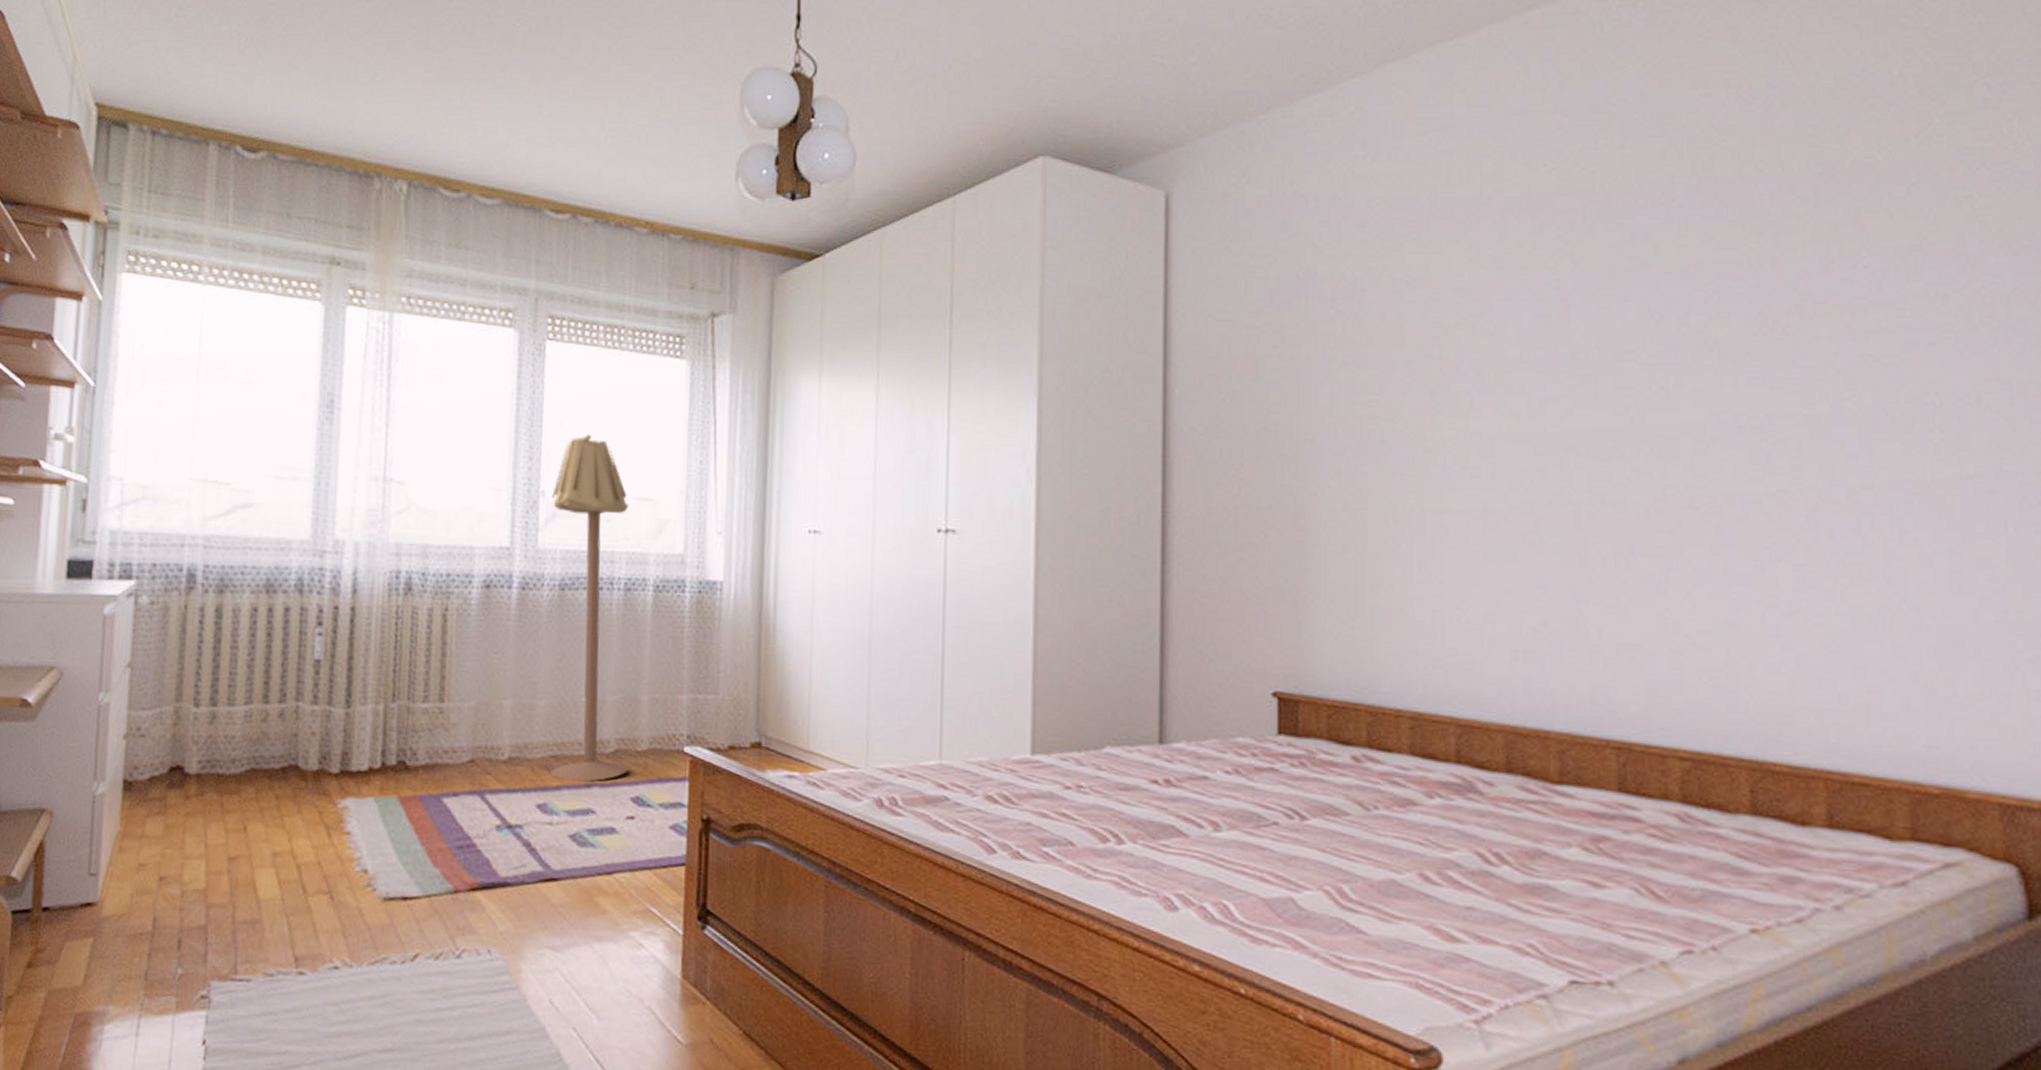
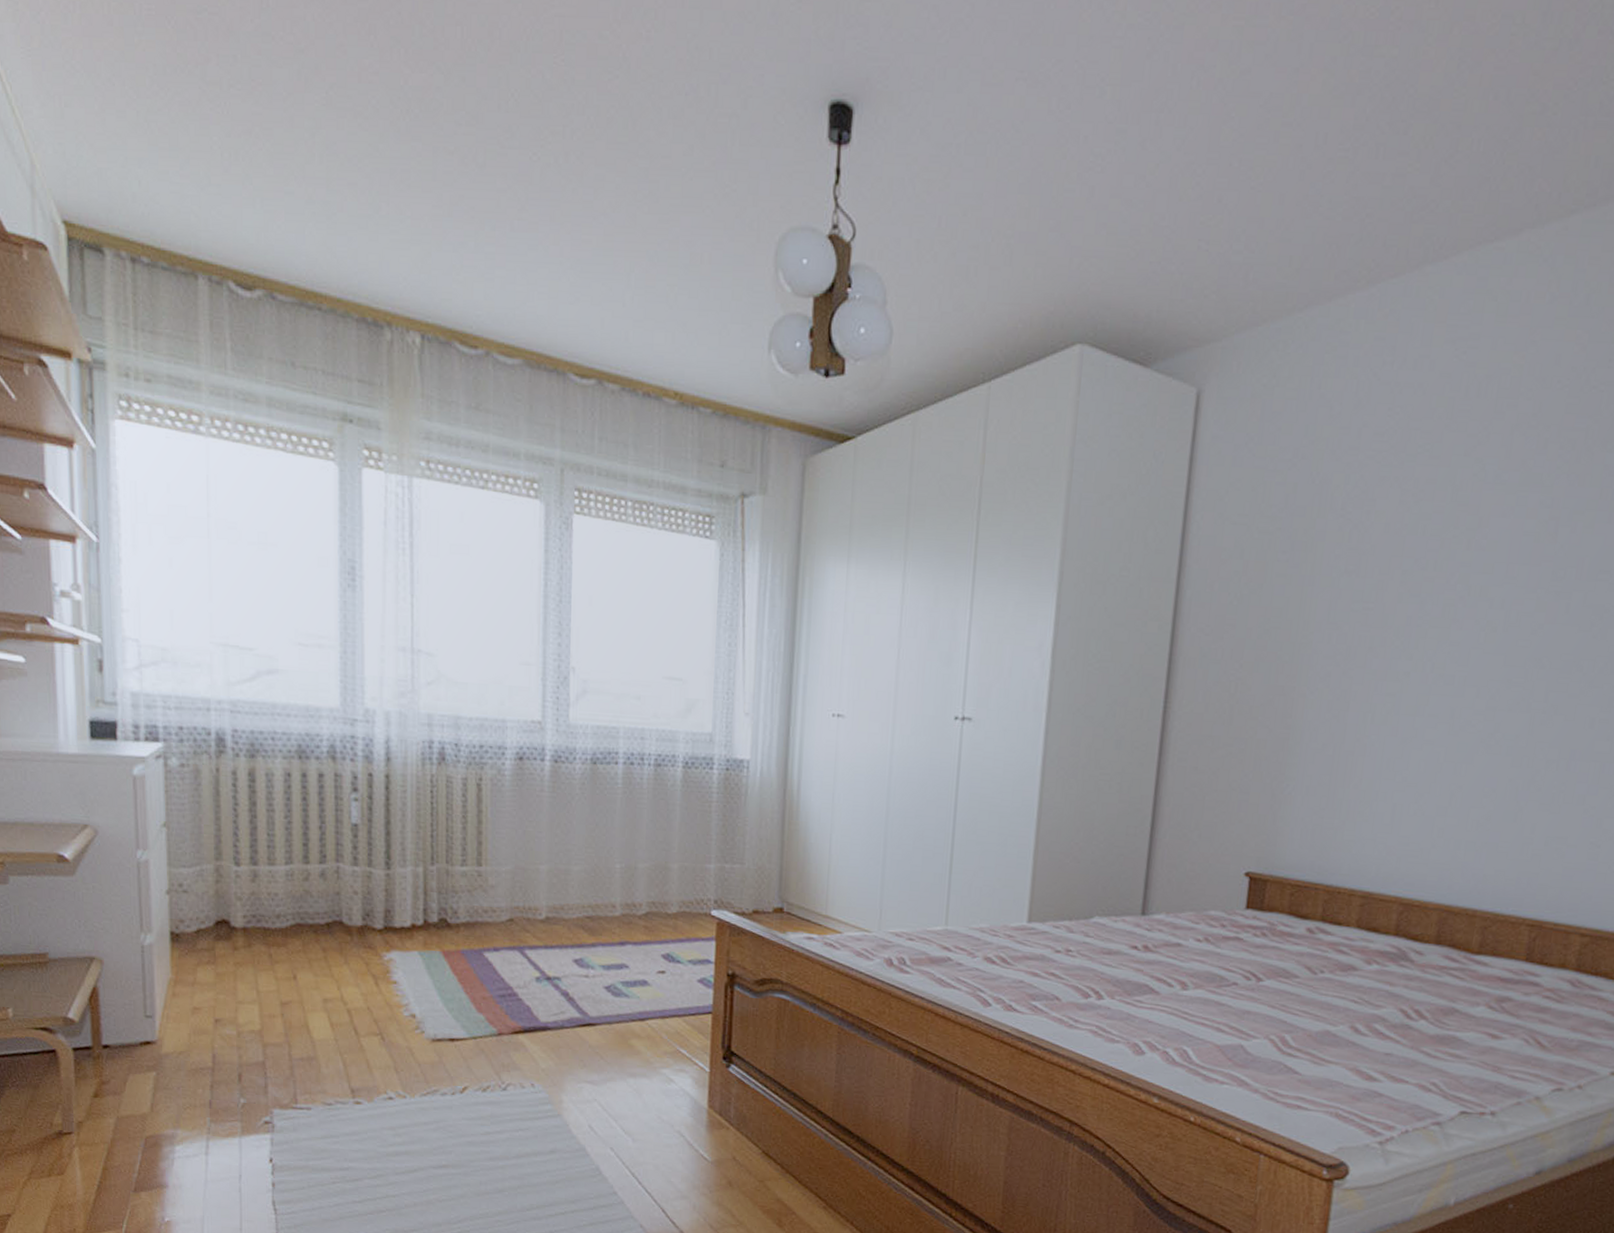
floor lamp: present [550,434,630,782] -> none [582,612,661,940]

